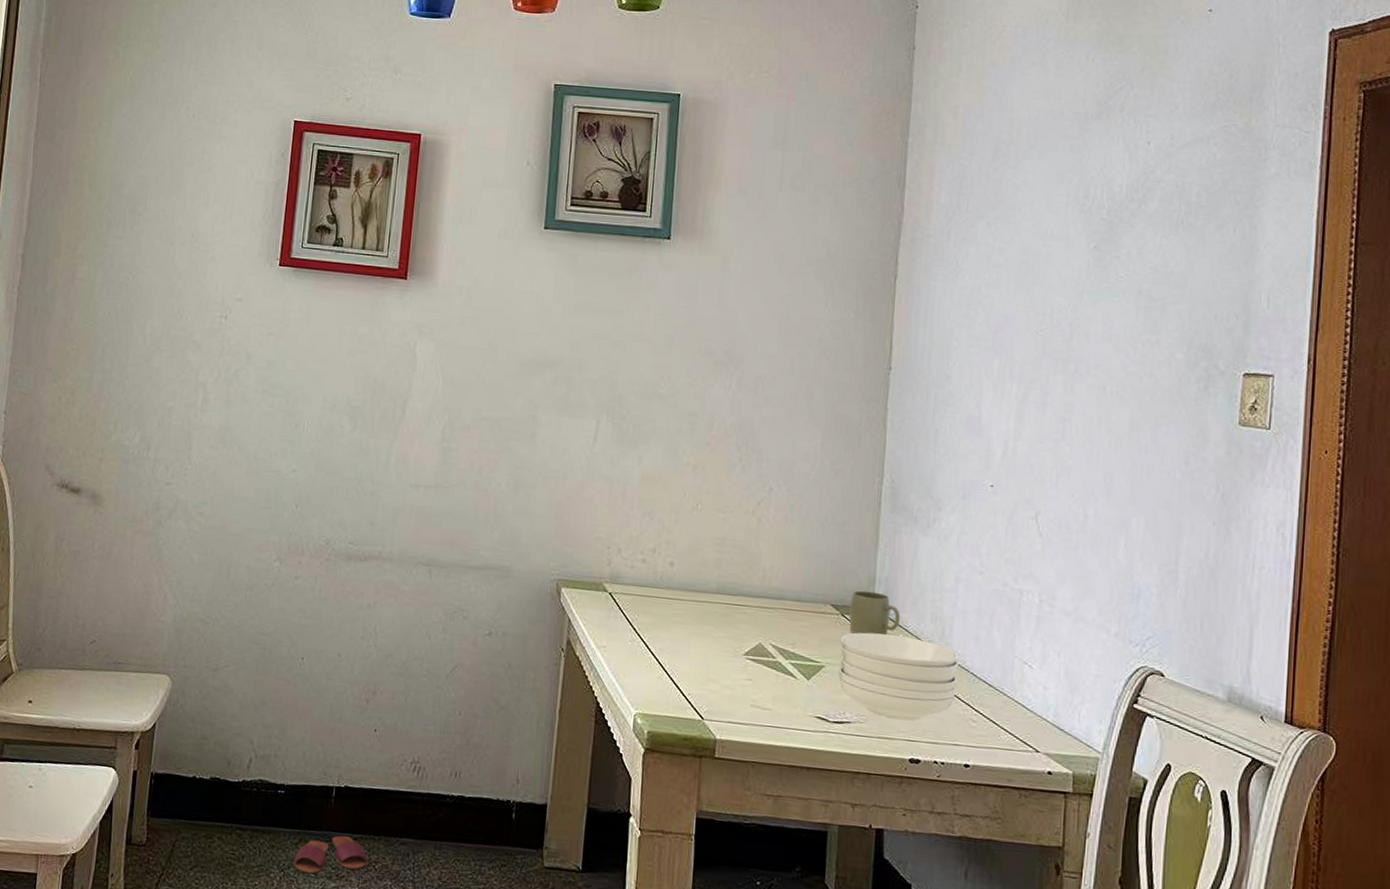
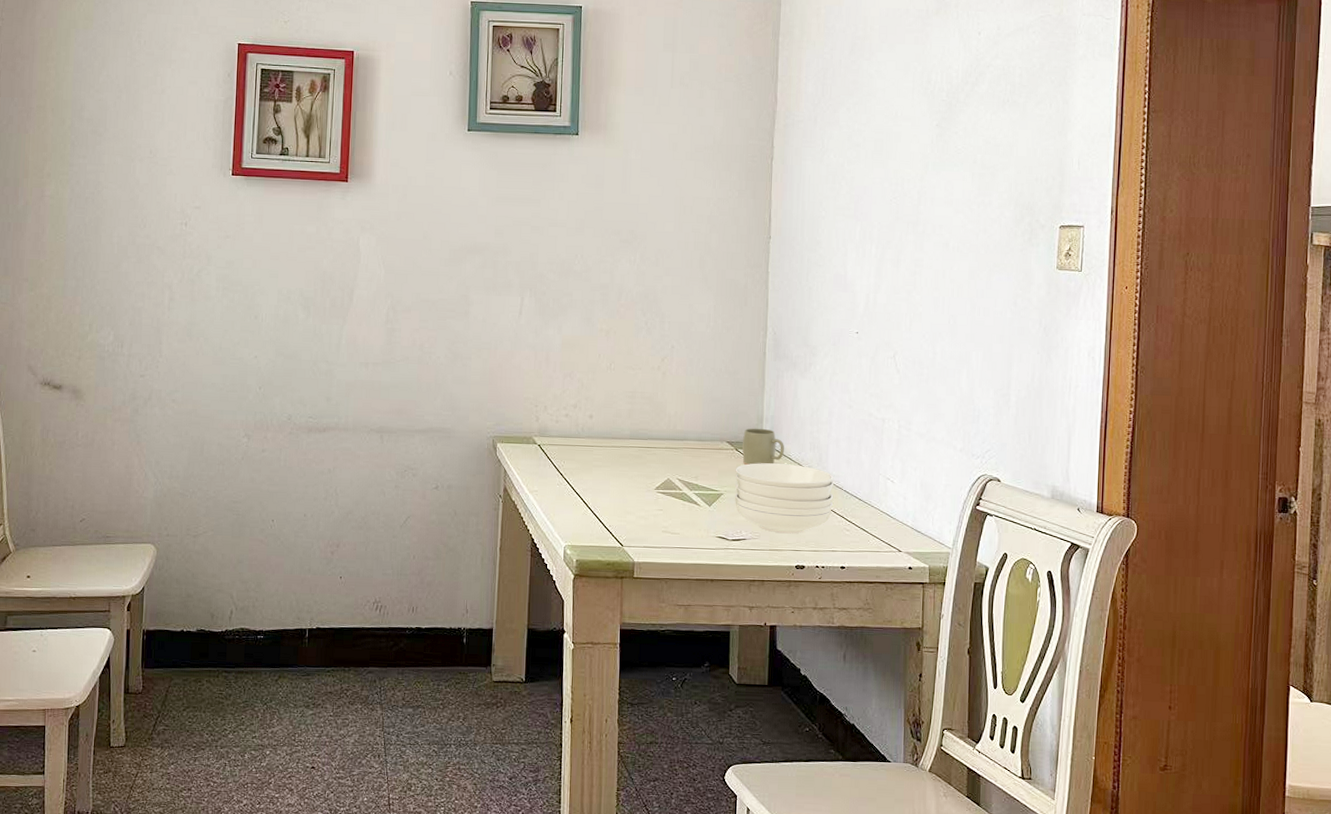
slippers: present [293,835,367,874] -> none [275,670,339,705]

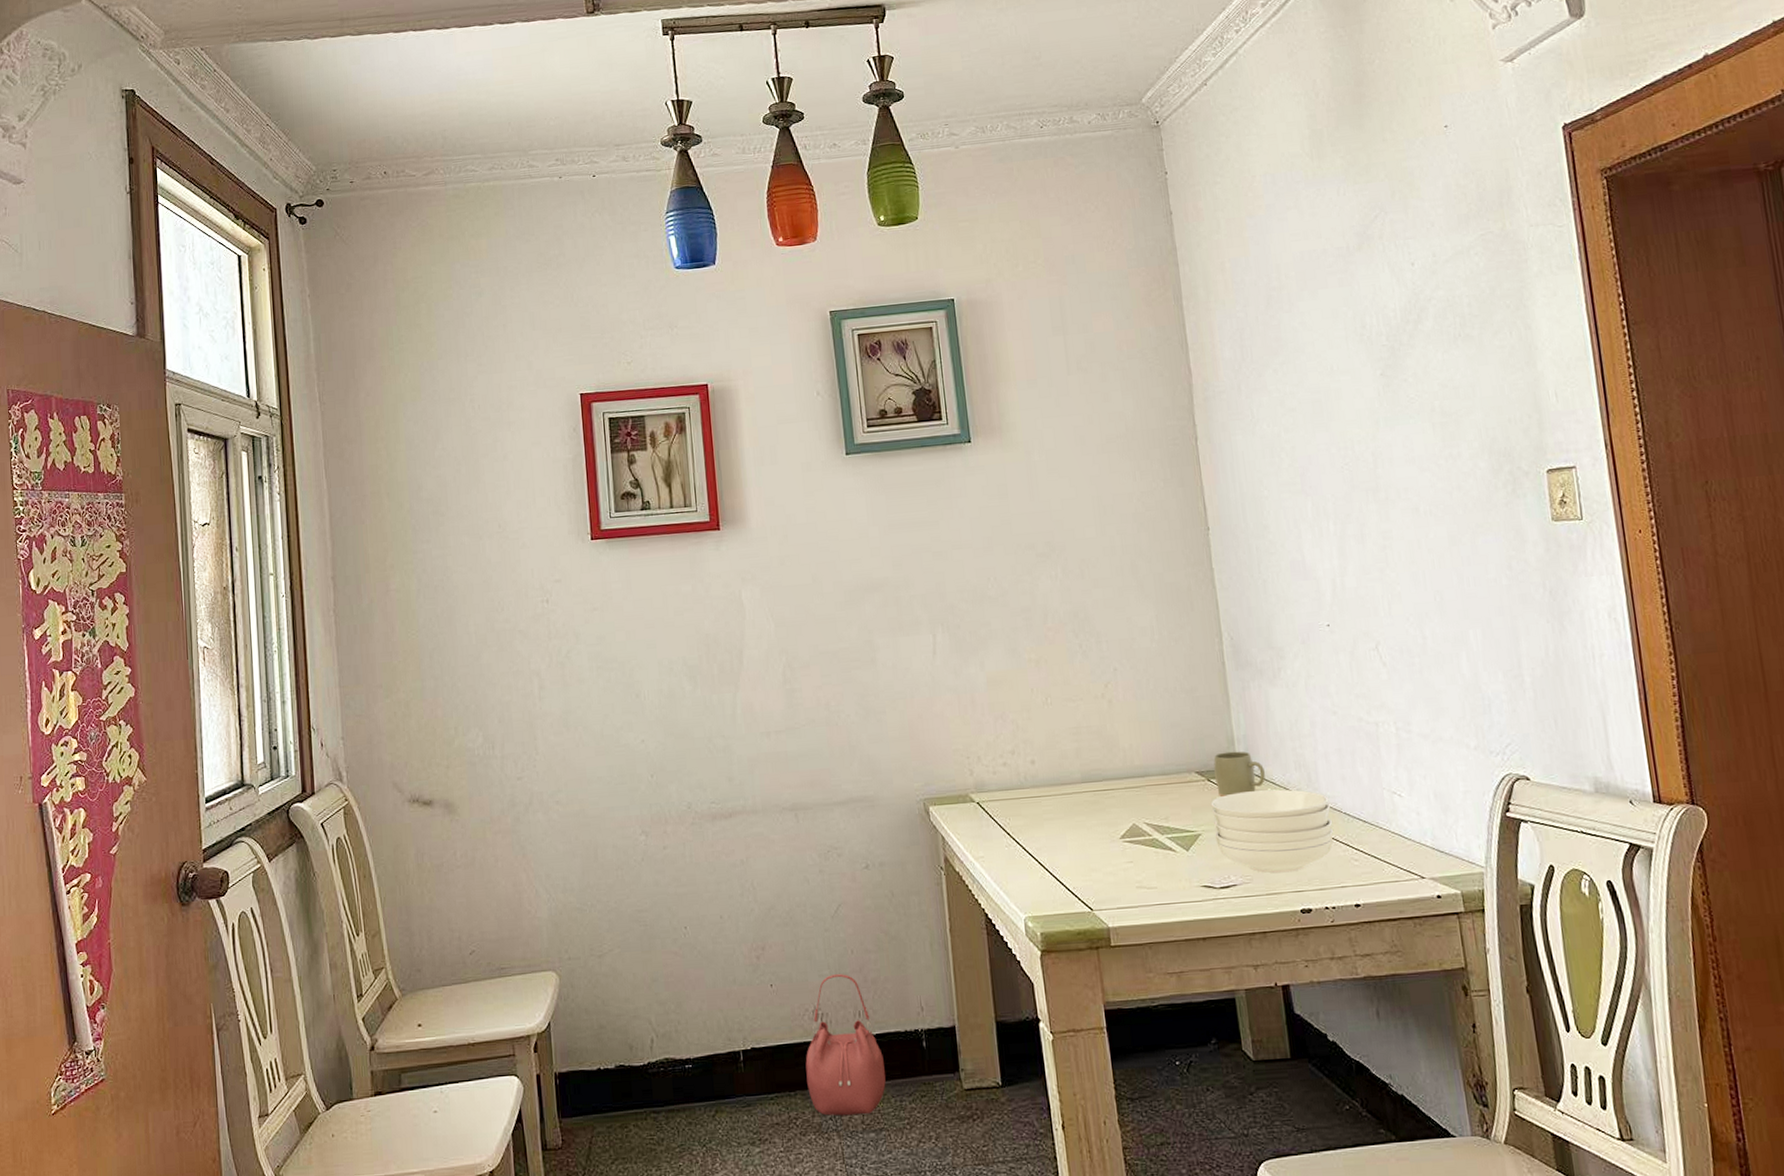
handbag: none [360,574,428,693] -> present [805,974,886,1116]

